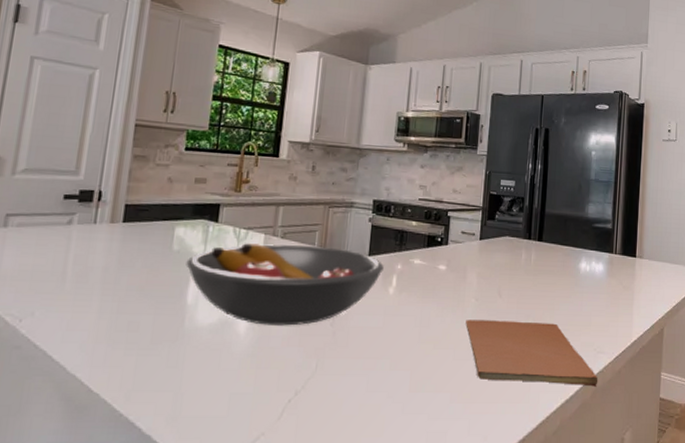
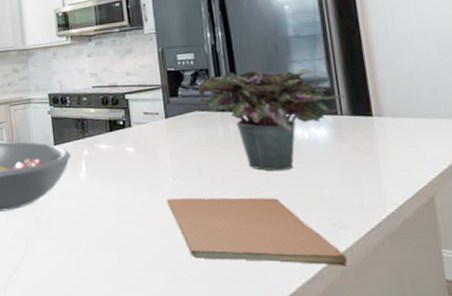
potted plant: none [511,203,622,299] -> present [197,69,347,172]

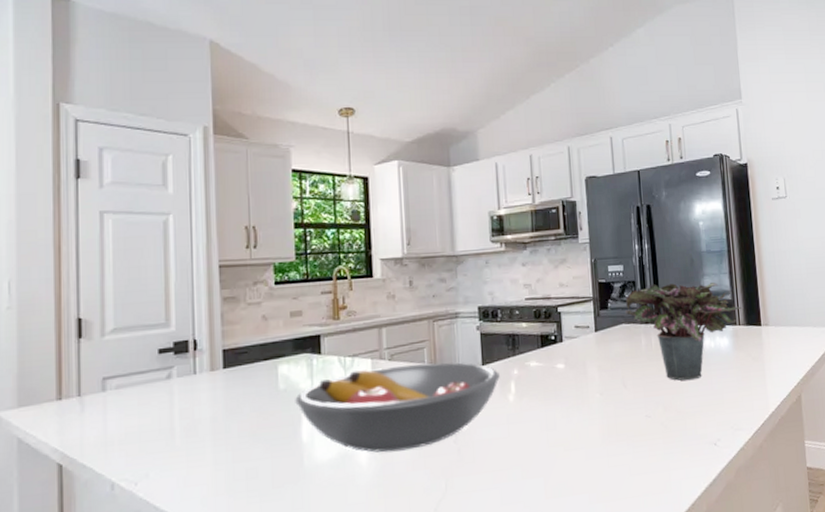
book: present [166,197,348,266] -> none [593,406,740,475]

